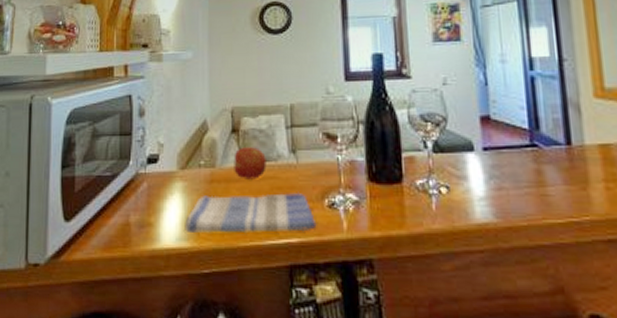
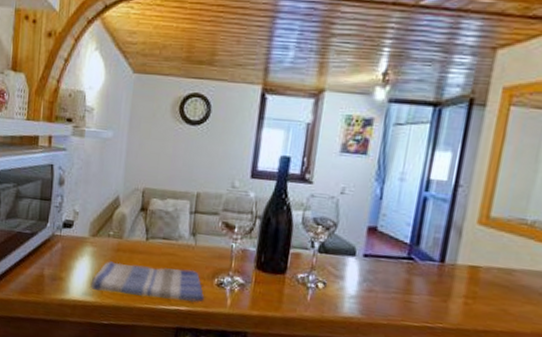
apple: present [234,147,267,180] -> none [138,225,169,254]

